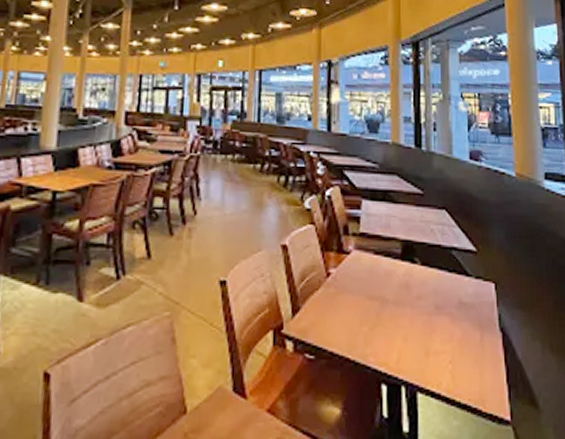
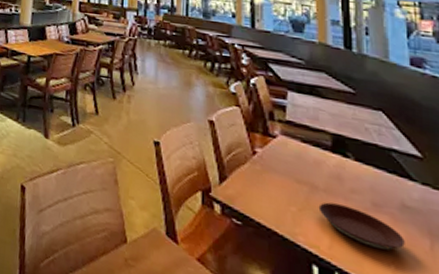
plate: none [388,314,460,352] -> present [318,202,405,251]

